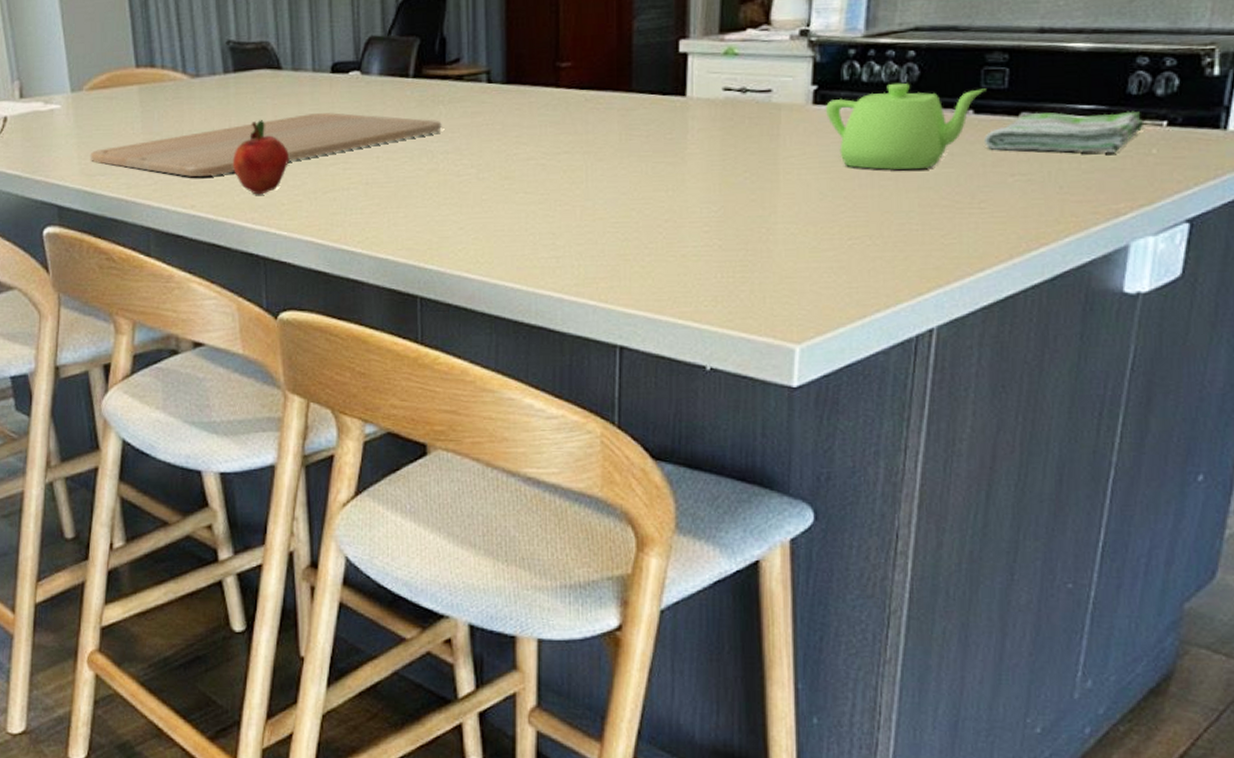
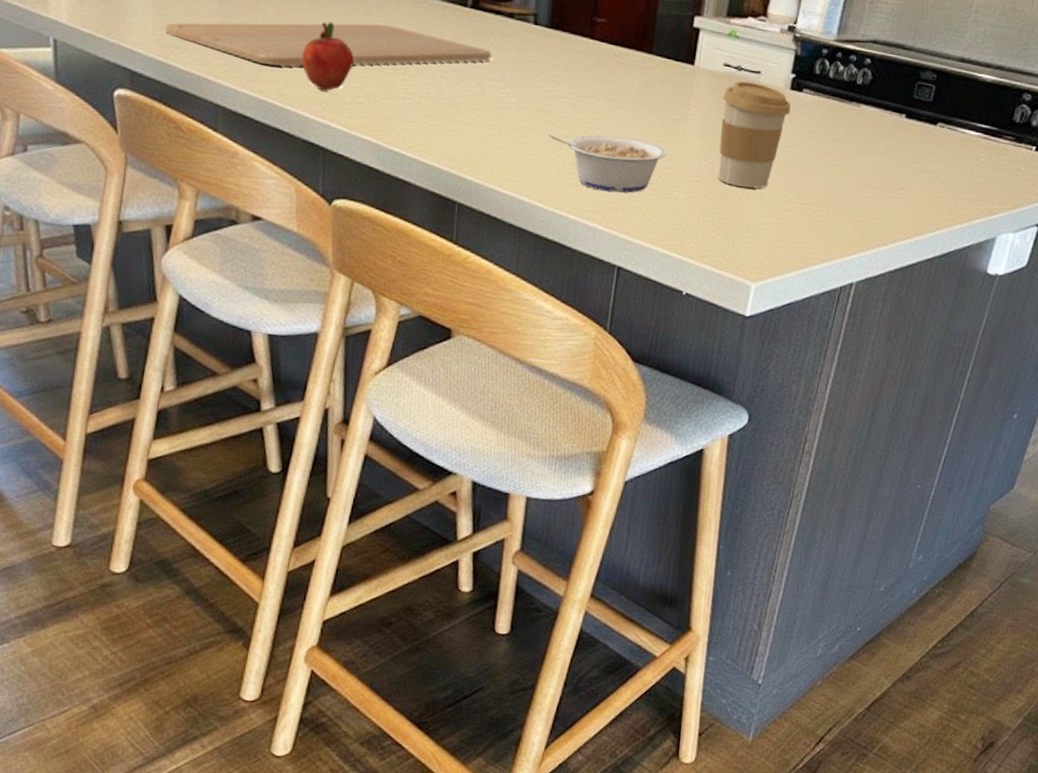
legume: none [517,192,665,260] -> present [548,134,667,193]
coffee cup: none [726,103,816,230] -> present [718,81,791,189]
teapot: present [826,82,986,171] -> none [799,82,917,156]
dish towel: present [983,110,1143,153] -> none [909,125,1020,165]

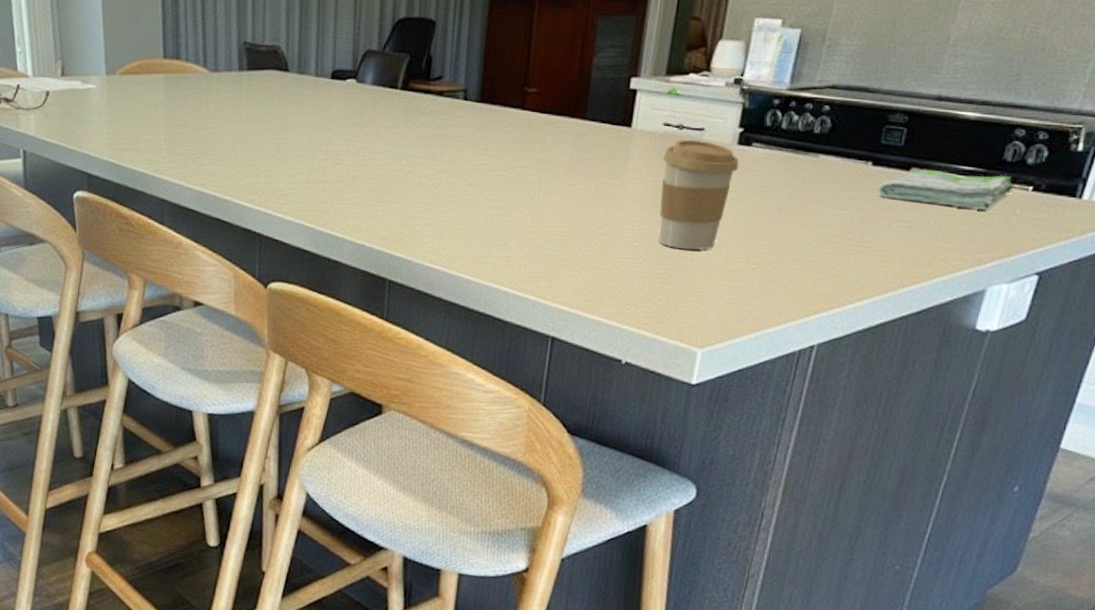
chopping board: present [164,23,492,67] -> none [118,113,422,160]
fruit: present [301,22,354,91] -> none [239,115,289,180]
legume: present [548,134,667,193] -> none [478,205,603,263]
dish towel: none [909,125,1020,165] -> present [876,170,1013,210]

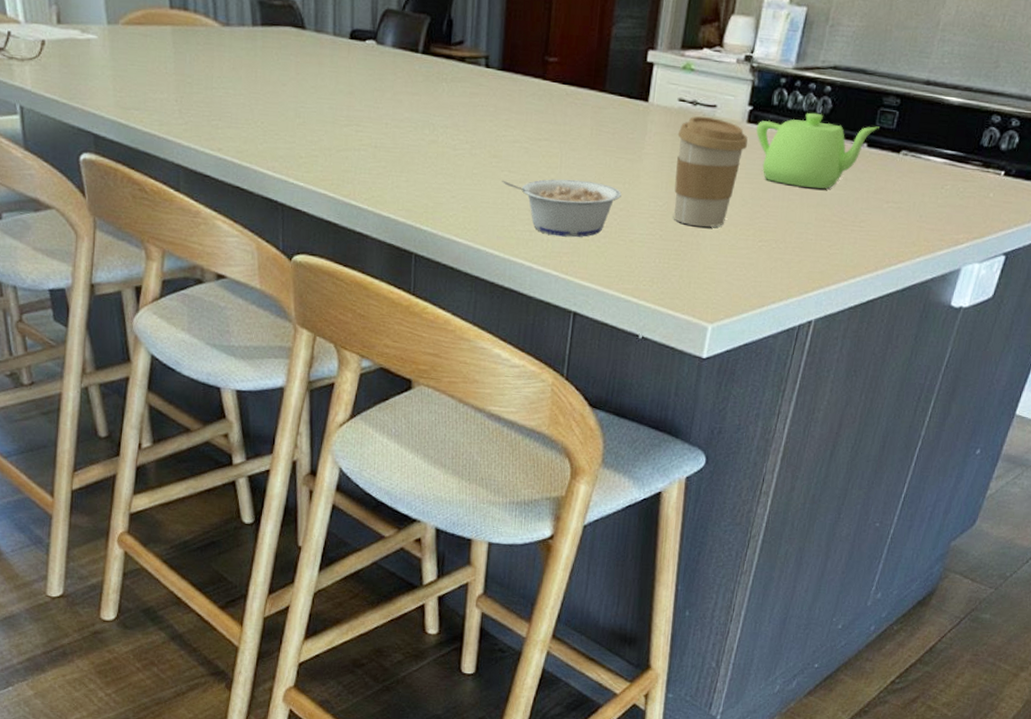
legume: none [478,205,603,263] -> present [502,179,622,238]
teapot: none [748,132,885,210] -> present [756,112,879,189]
dish towel: present [876,170,1013,210] -> none [870,152,988,192]

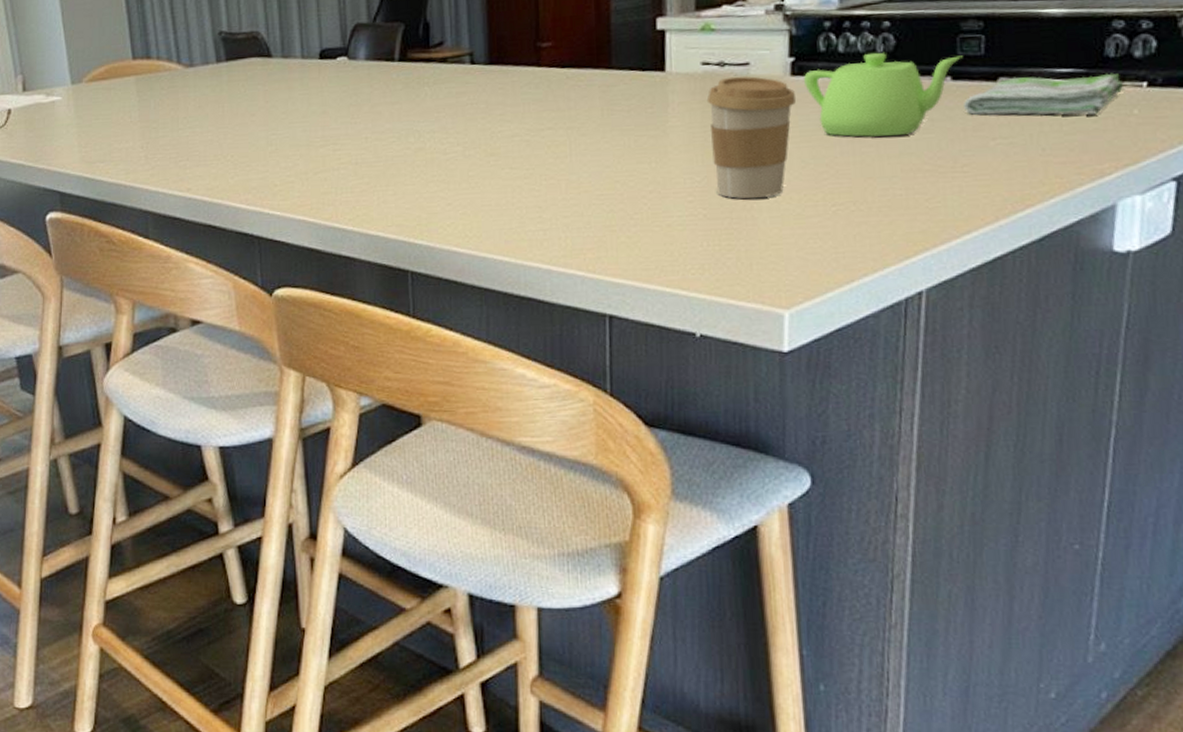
legume: present [502,179,622,238] -> none [503,166,649,232]
dish towel: none [870,152,988,192] -> present [962,73,1123,116]

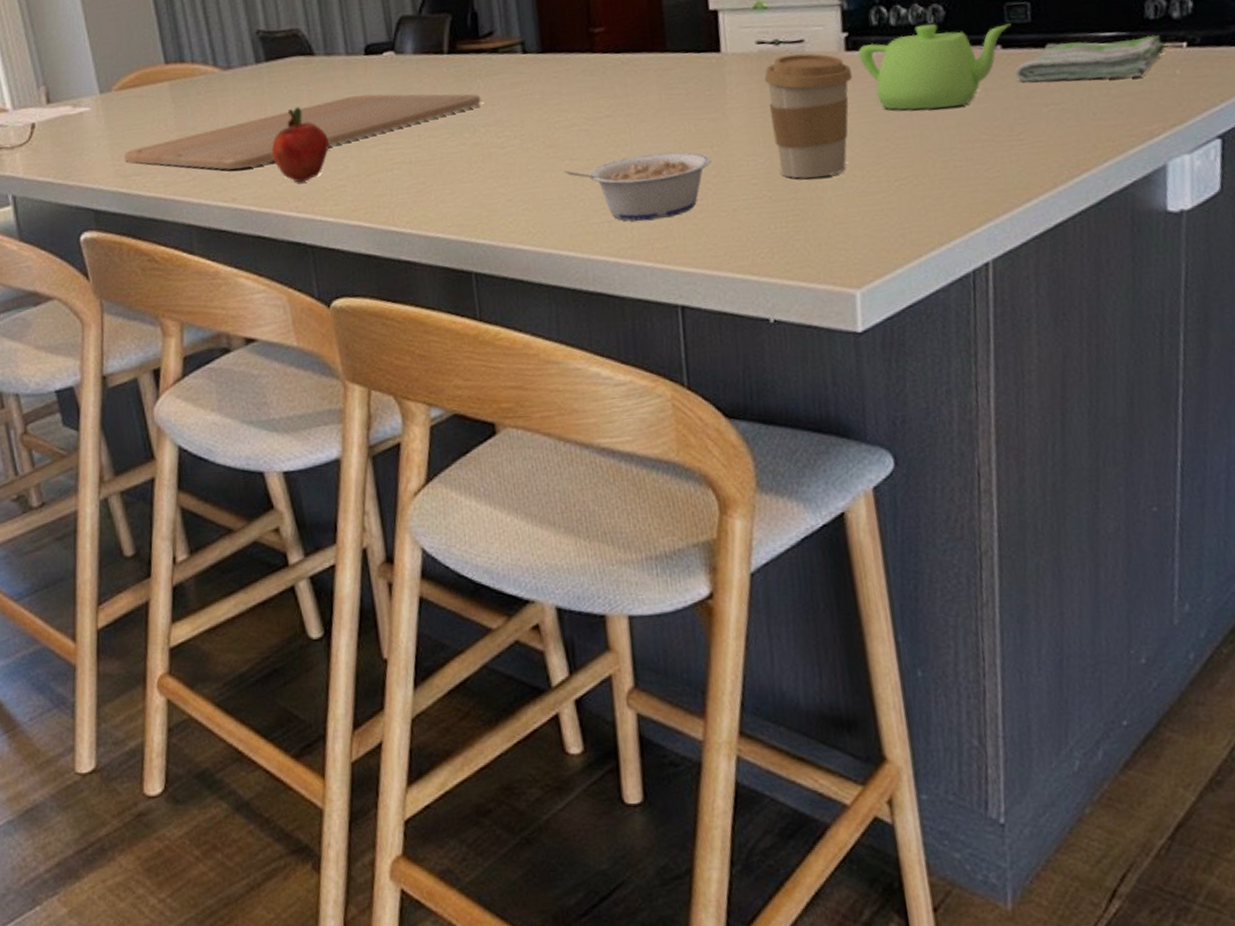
chopping board: none [90,96,428,162] -> present [123,94,481,170]
fruit: none [226,105,280,177] -> present [271,107,329,183]
legume: none [503,166,649,232] -> present [564,151,711,222]

